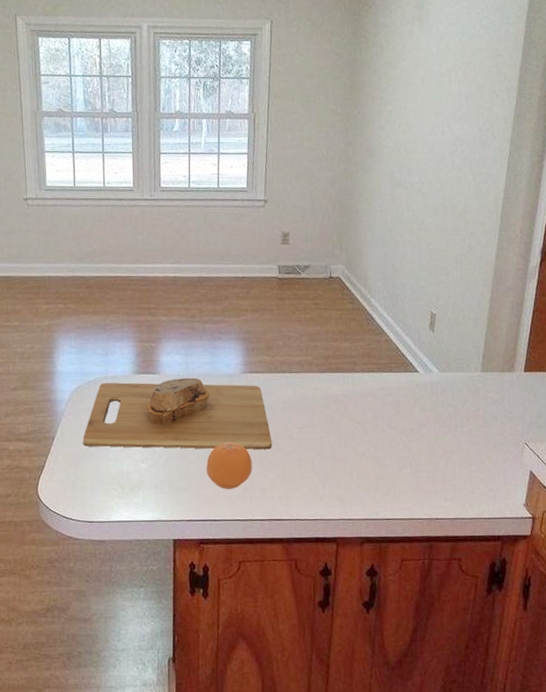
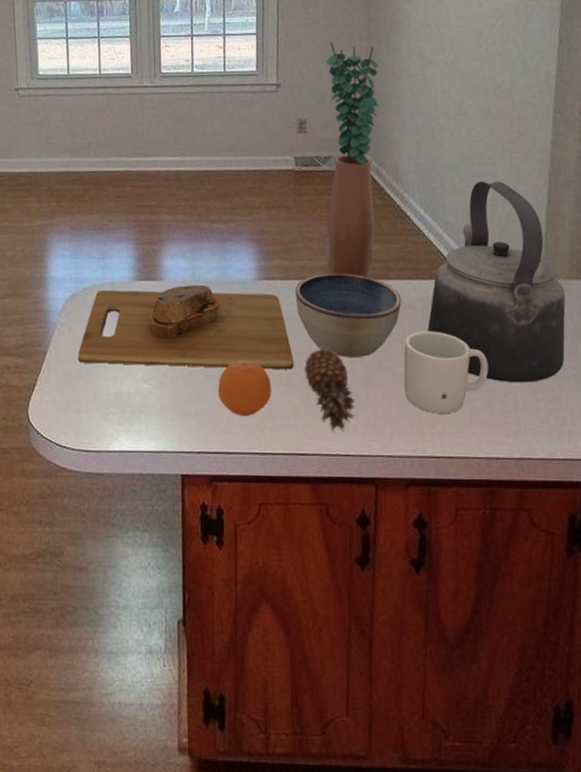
bowl: none [274,367,365,439] -> present [294,273,402,357]
fruit: none [281,428,323,501] -> present [305,345,356,432]
vase: none [303,163,354,371] -> present [326,42,380,278]
mug: none [364,415,434,485] -> present [403,331,489,415]
kettle: none [385,288,499,458] -> present [427,180,566,383]

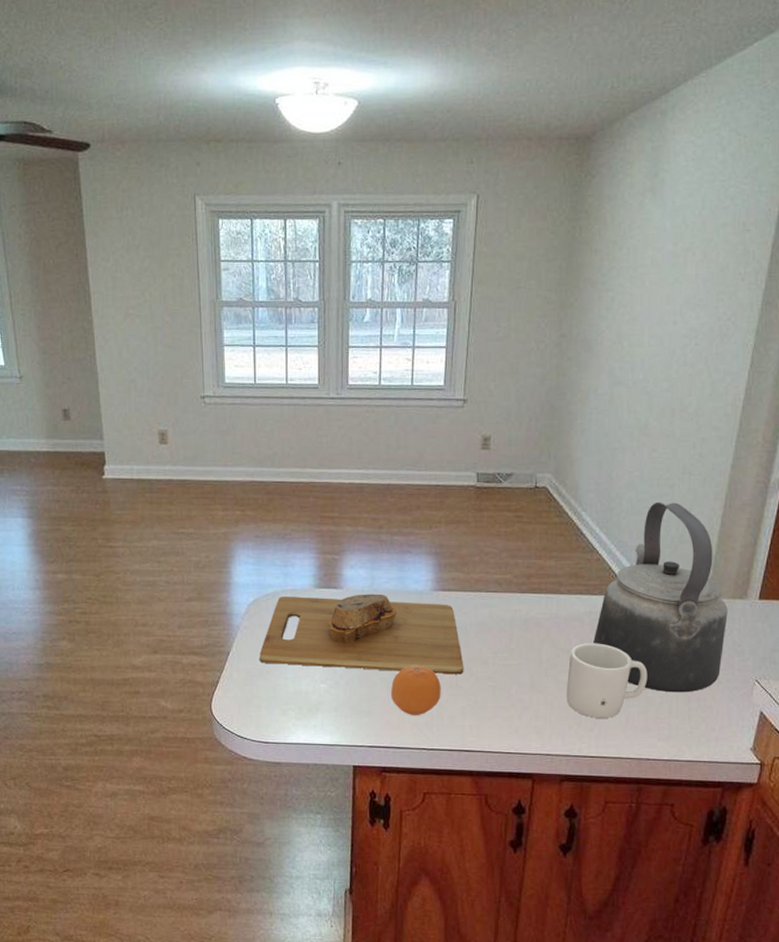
bowl: present [294,273,402,357] -> none [469,586,571,665]
fruit: present [305,345,356,432] -> none [474,653,520,732]
vase: present [326,42,380,278] -> none [502,358,566,592]

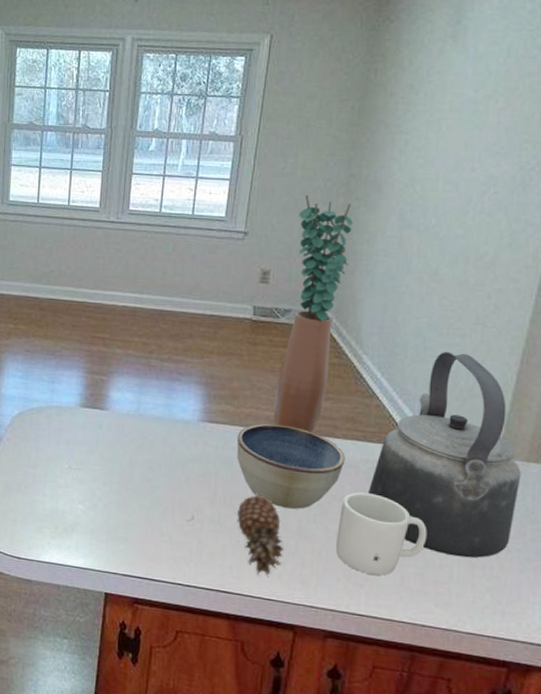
cutting board: present [259,594,464,675] -> none [19,412,228,511]
fruit: present [391,665,441,715] -> none [149,495,202,549]
bowl: none [469,586,571,665] -> present [236,423,345,509]
fruit: none [474,653,520,732] -> present [237,492,285,577]
vase: none [502,358,566,592] -> present [273,194,353,434]

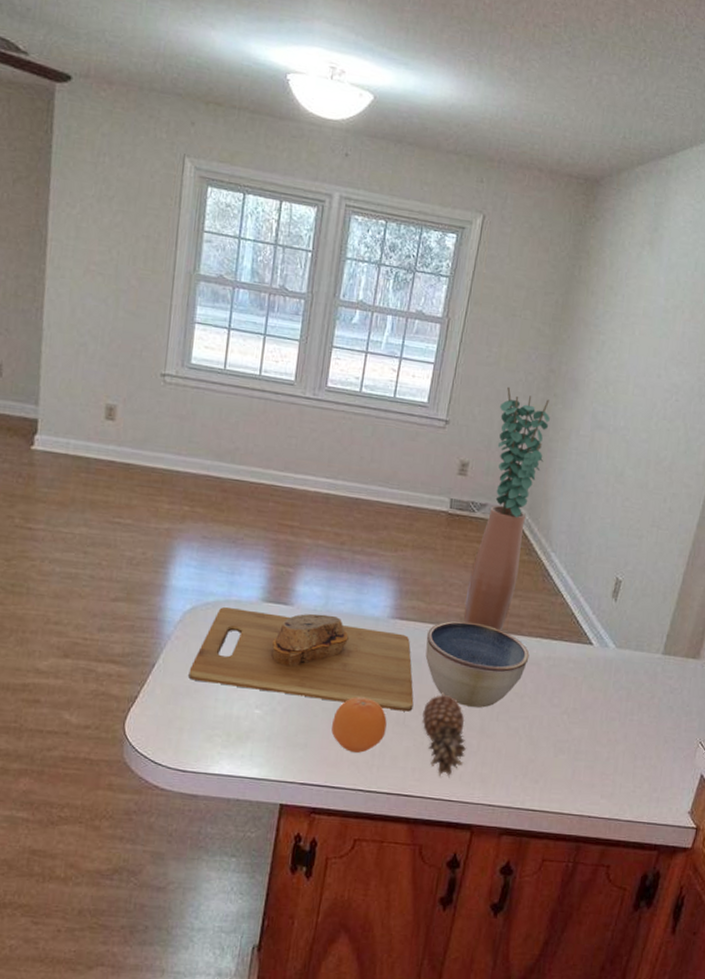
cutting board: none [19,412,228,511] -> present [188,607,414,712]
fruit: none [149,495,202,549] -> present [331,697,387,753]
mug: present [336,492,427,576] -> none [515,689,599,771]
kettle: present [368,351,521,558] -> none [548,551,681,750]

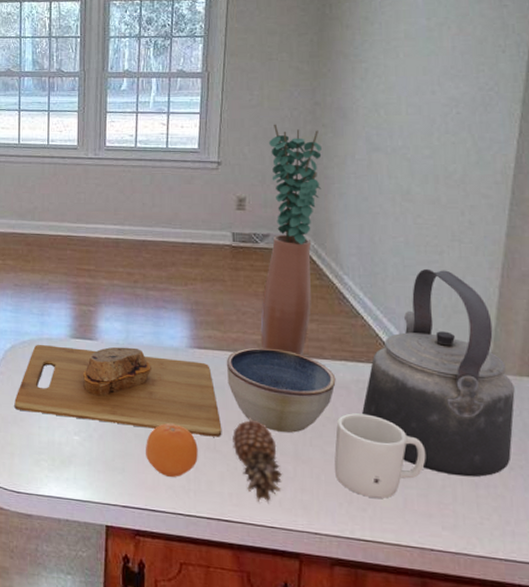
mug: none [515,689,599,771] -> present [334,413,426,499]
kettle: none [548,551,681,750] -> present [362,268,515,477]

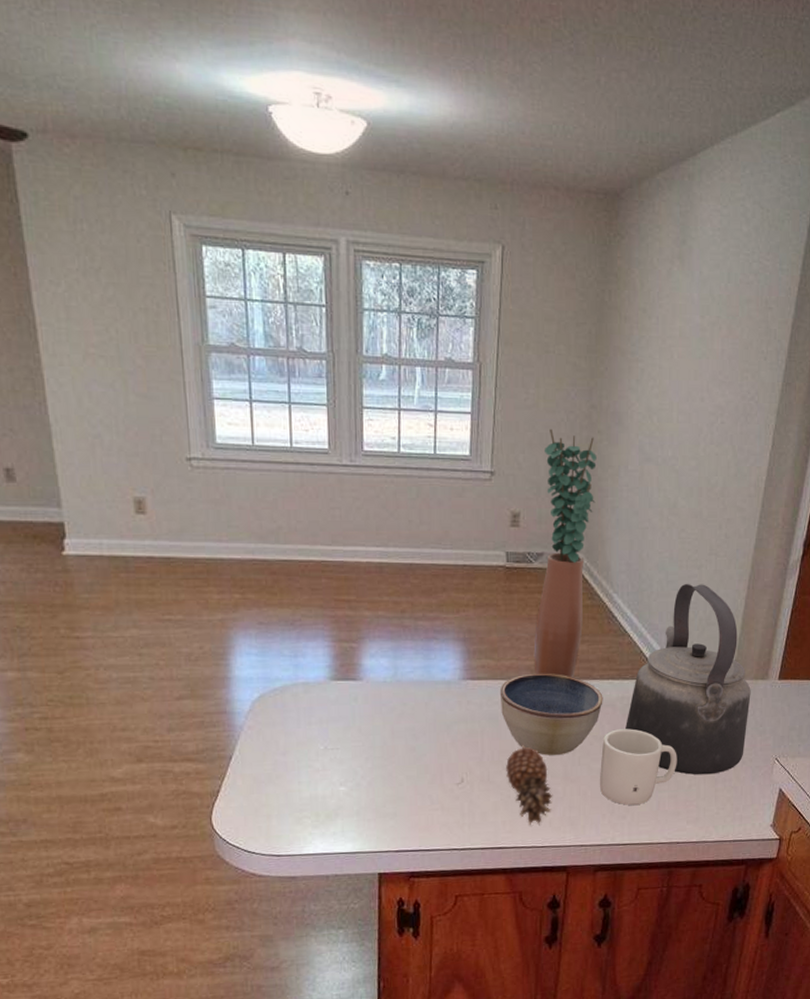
cutting board: present [14,344,222,437] -> none [267,684,496,769]
fruit: present [146,423,198,477] -> none [418,760,472,815]

